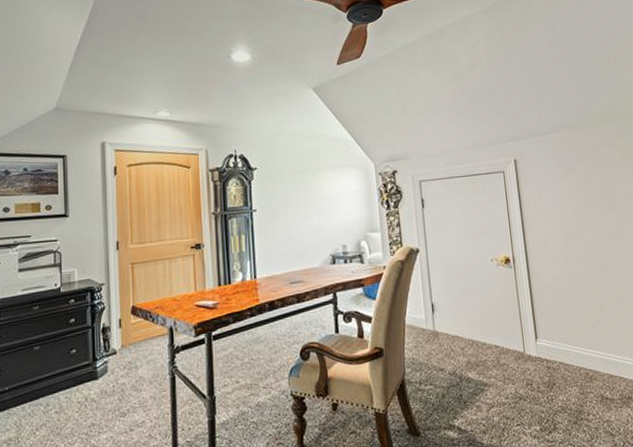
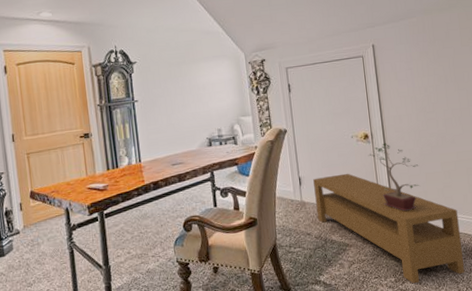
tv stand: none [448,301,622,435] -> present [313,173,465,284]
potted plant: none [509,269,568,349] -> present [368,143,420,212]

